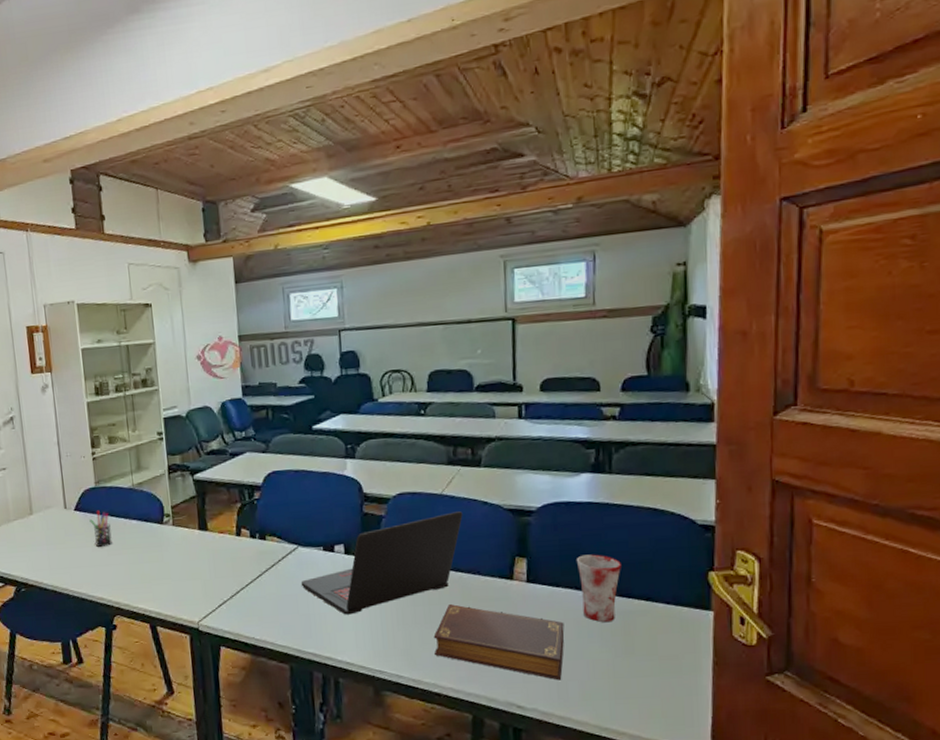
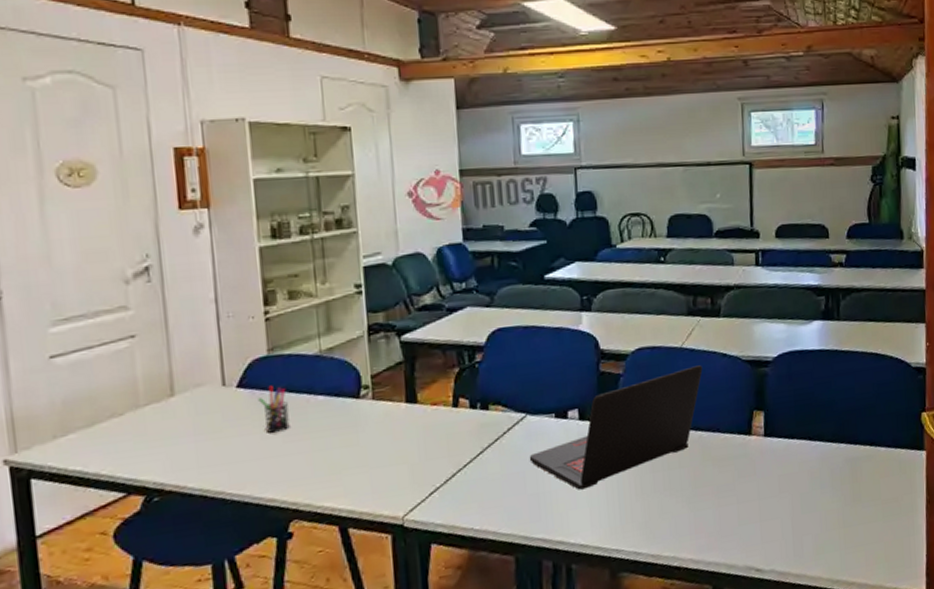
book: present [433,604,565,681] -> none [673,466,800,537]
mug: present [577,554,621,623] -> none [810,402,849,472]

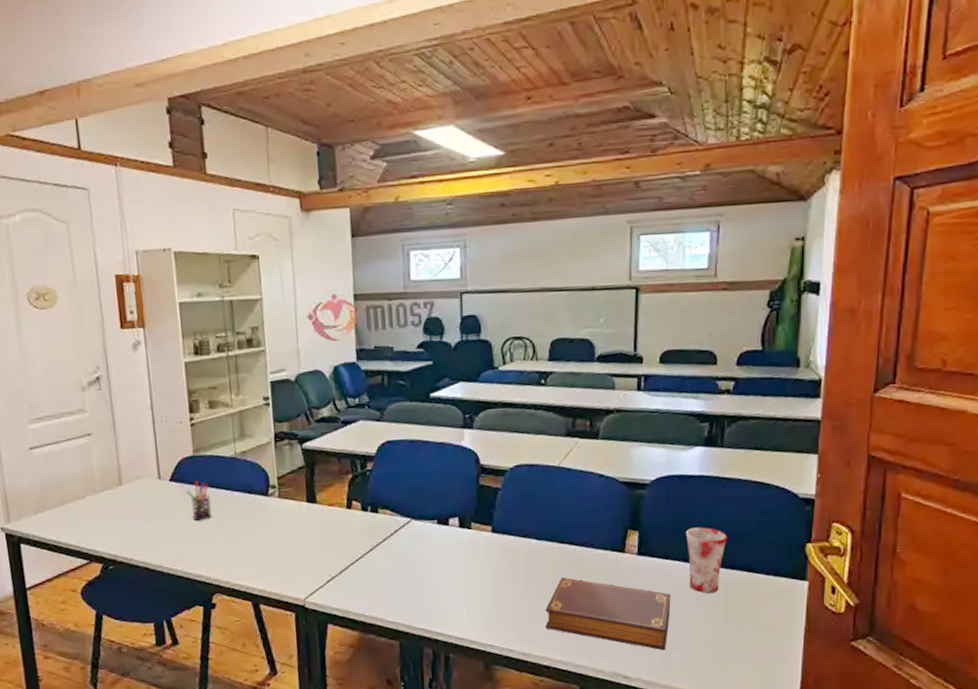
laptop: present [529,365,703,490] -> none [413,484,579,590]
book: none [673,466,800,537] -> present [545,577,671,651]
mug: none [810,402,849,472] -> present [686,527,727,594]

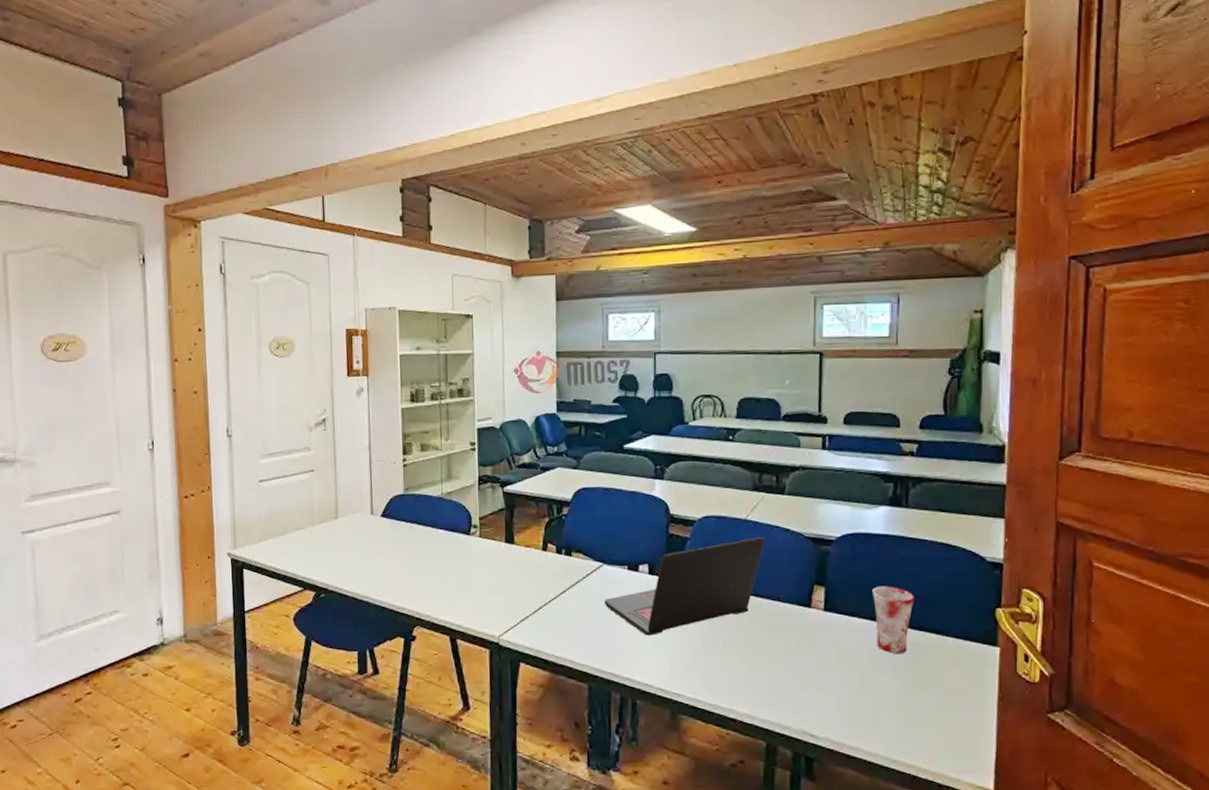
pen holder: present [186,481,212,521] -> none [396,517,417,556]
laptop: none [413,484,579,590] -> present [604,537,765,636]
book: present [545,577,671,651] -> none [732,630,858,710]

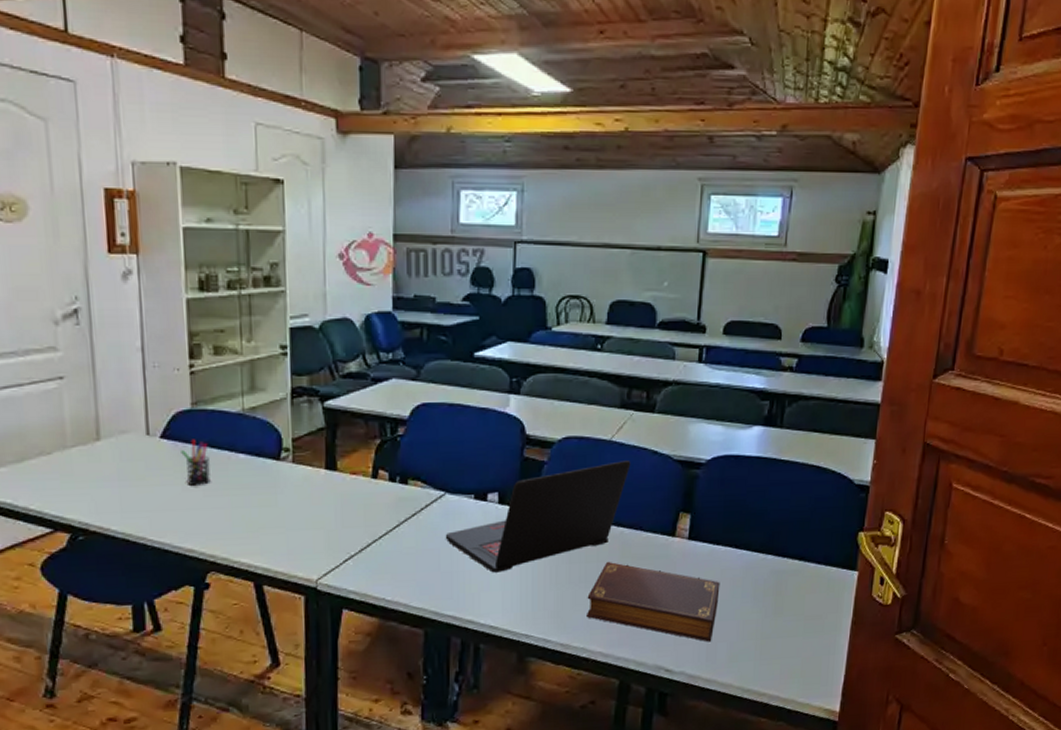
pen holder: none [396,517,417,556] -> present [181,439,211,487]
book: none [732,630,858,710] -> present [587,562,720,642]
mug: present [873,586,914,654] -> none [739,511,781,583]

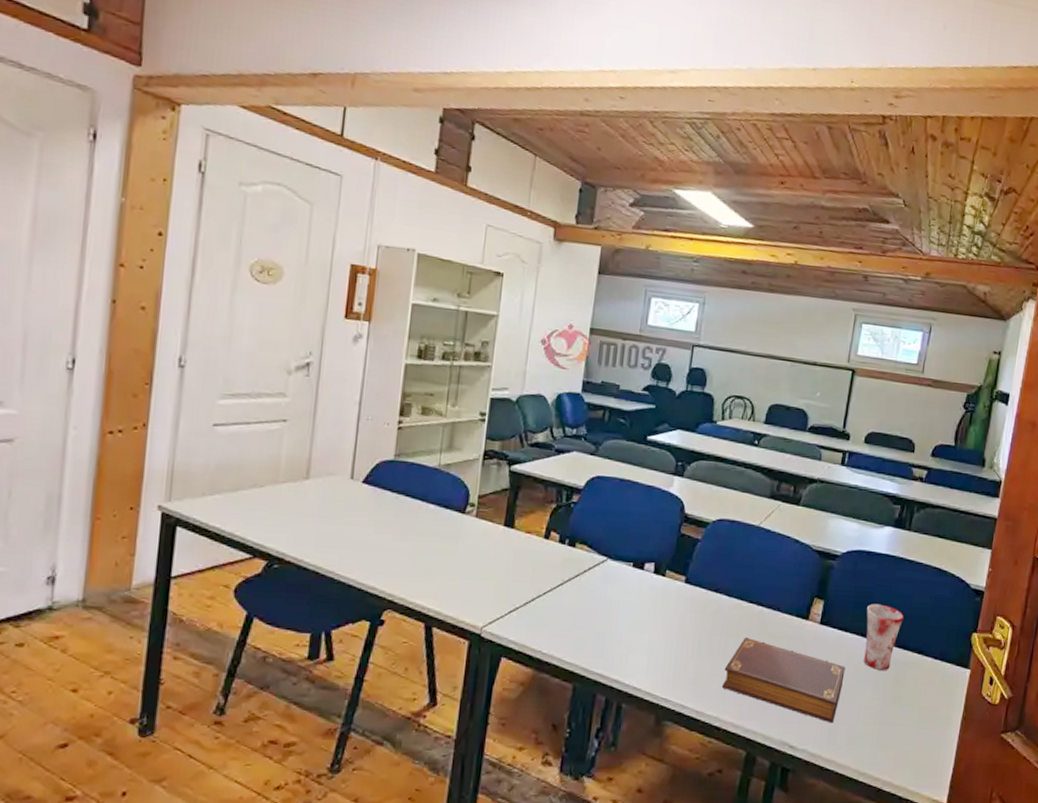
pen holder: present [181,439,211,487] -> none [378,486,404,530]
laptop: present [445,460,631,573] -> none [602,545,775,637]
mug: none [739,511,781,583] -> present [864,604,904,671]

